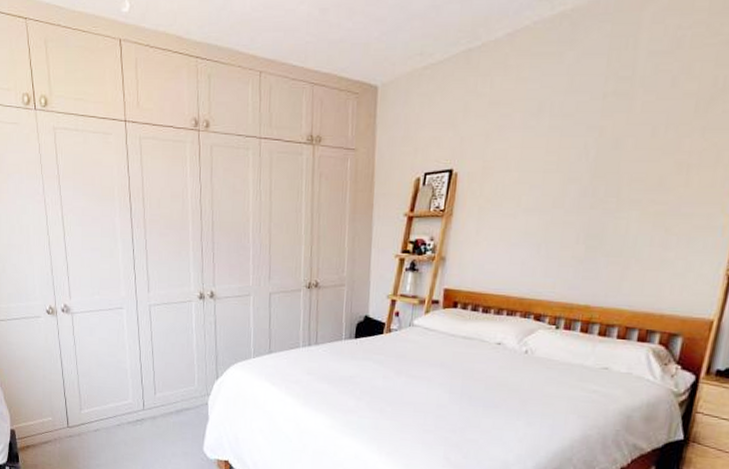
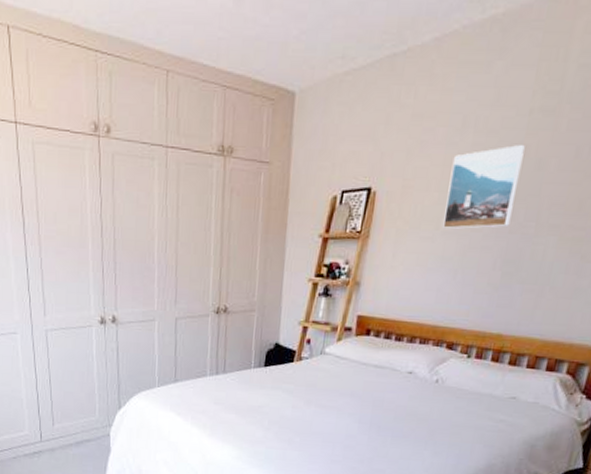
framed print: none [524,125,601,207] -> present [442,144,525,230]

